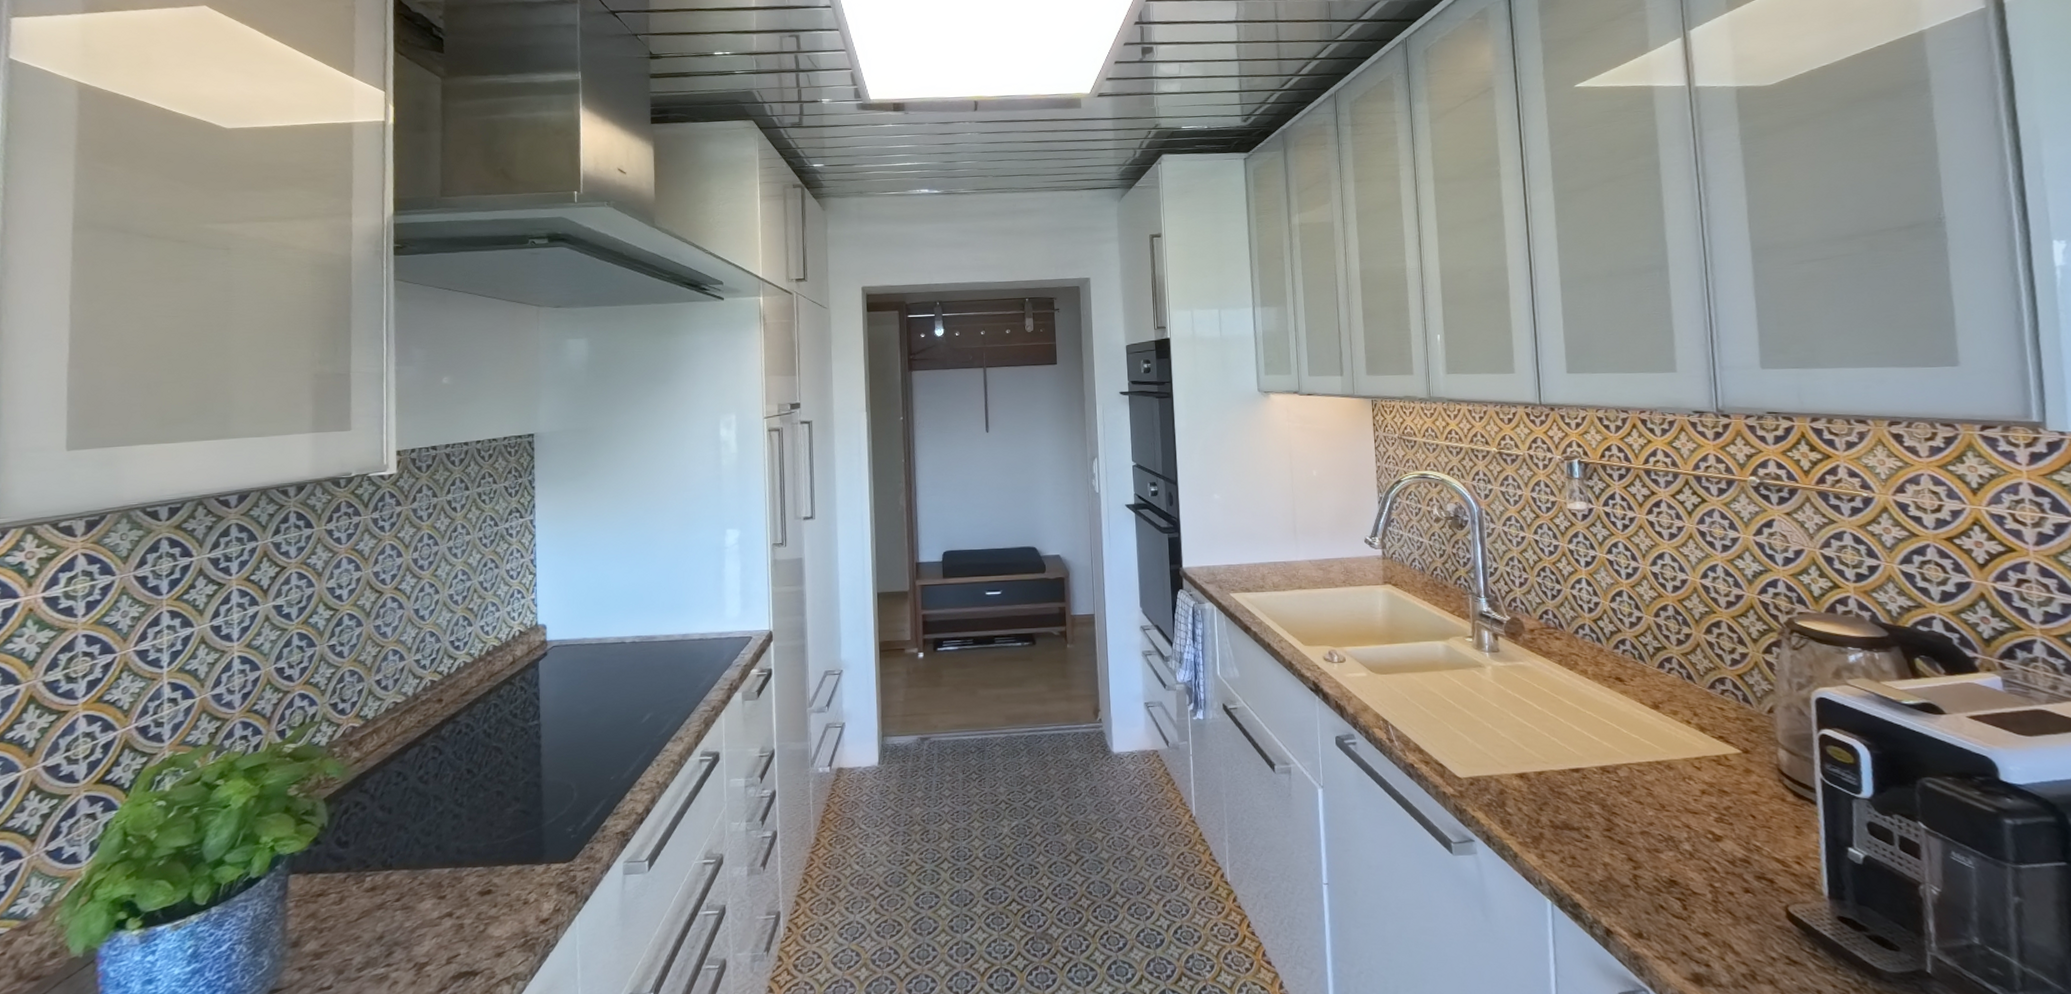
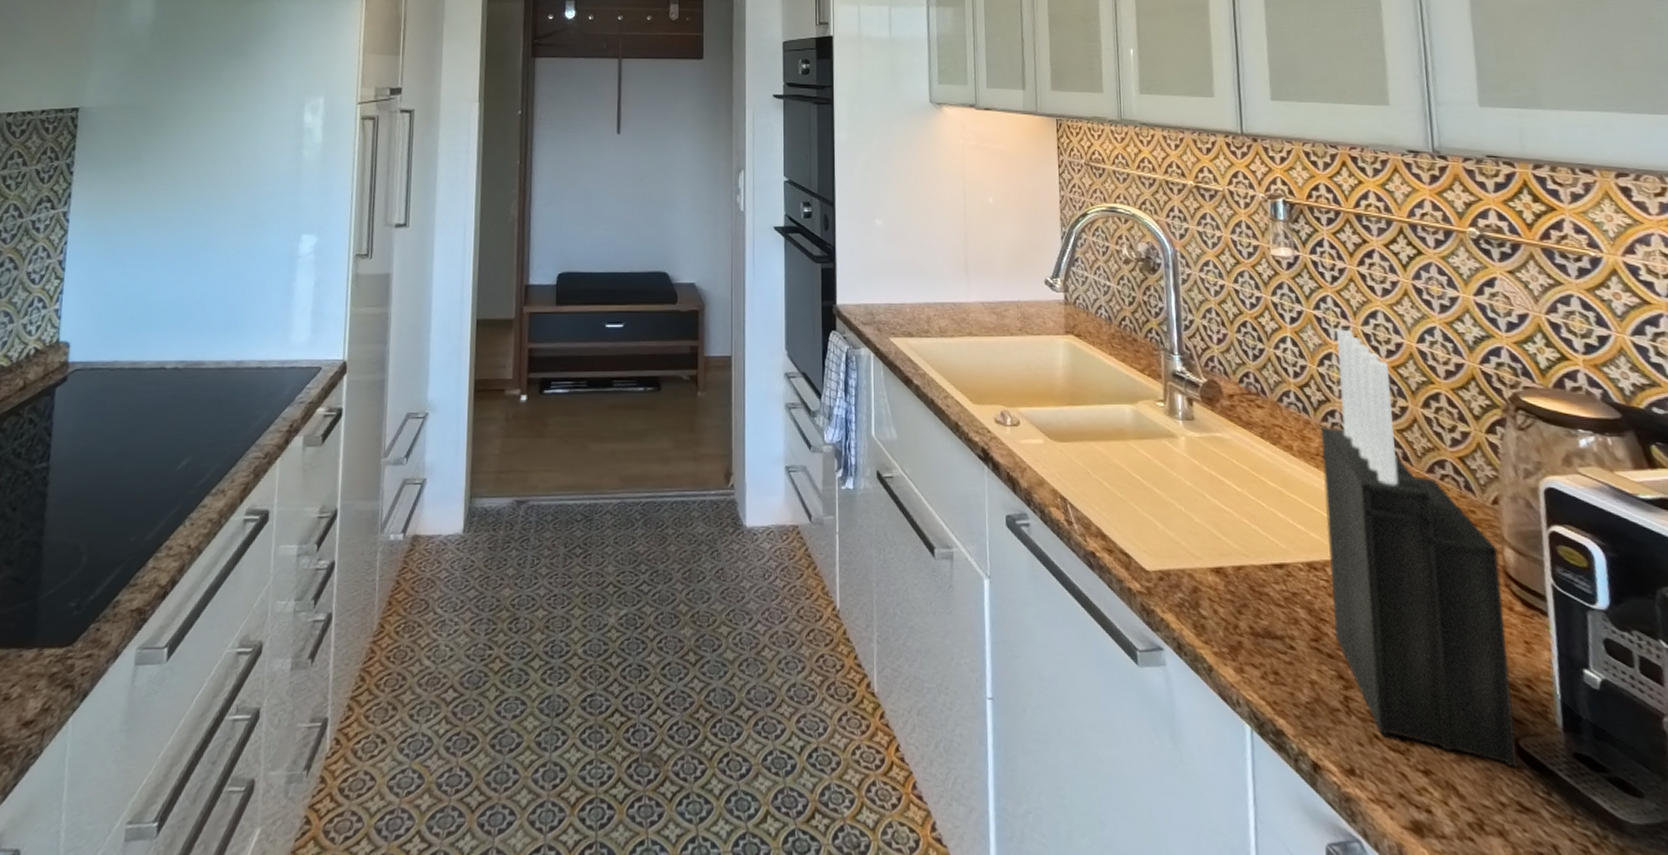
knife block: none [1612,569,1787,929] -> present [1320,329,1517,768]

